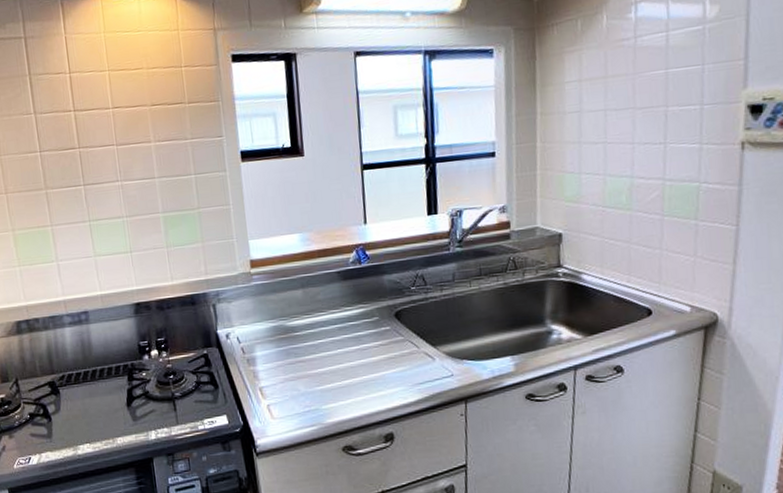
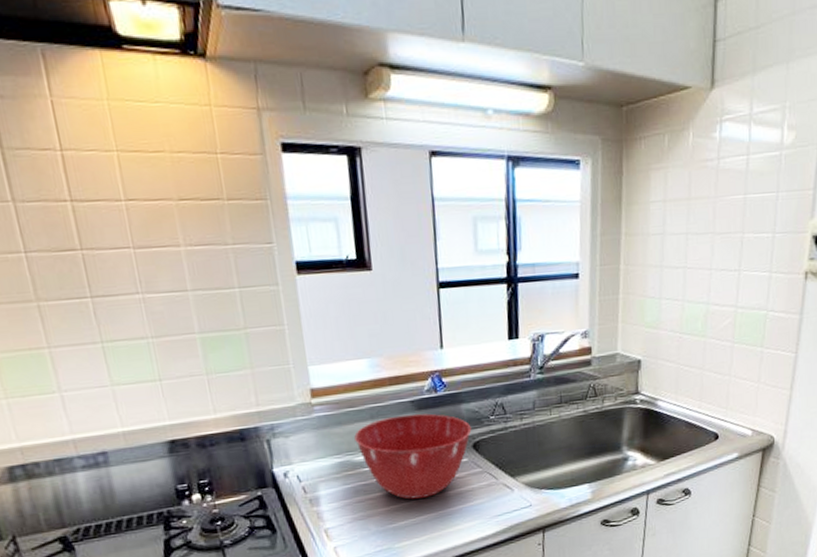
mixing bowl: none [287,283,394,364] -> present [354,413,472,500]

